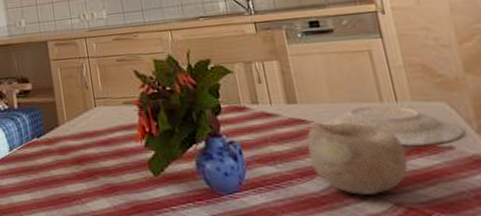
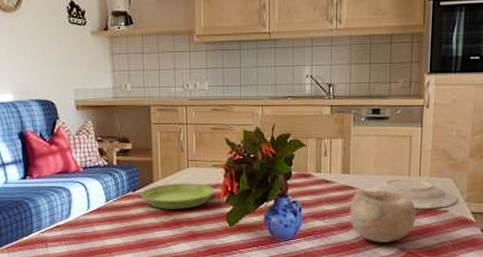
saucer: none [46,124,130,158] -> present [140,183,214,209]

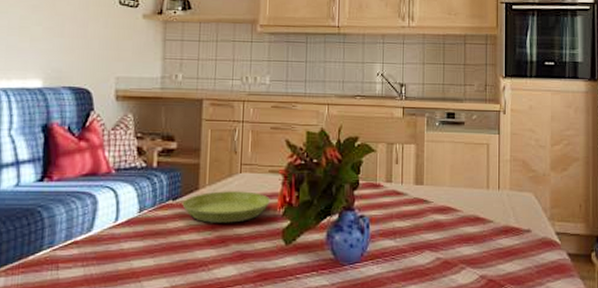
bowl: present [349,189,416,244] -> none [423,203,497,269]
plate: present [364,179,458,209] -> none [439,192,540,228]

